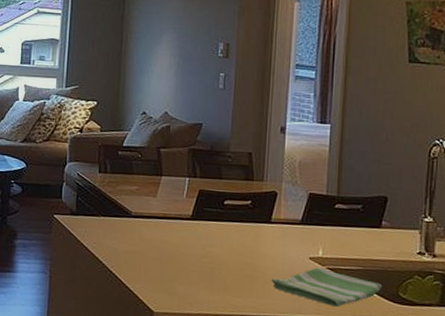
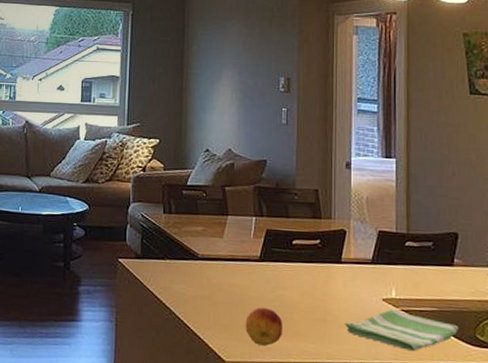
fruit: none [174,262,212,299] -> present [245,306,283,346]

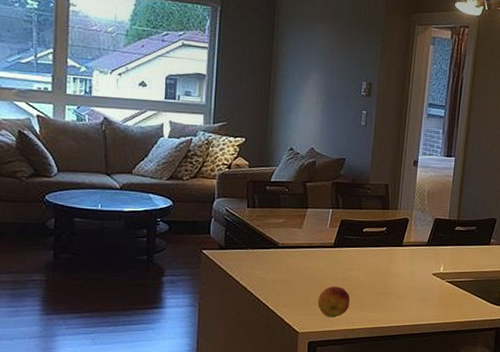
dish towel: present [345,309,459,351] -> none [401,281,489,312]

